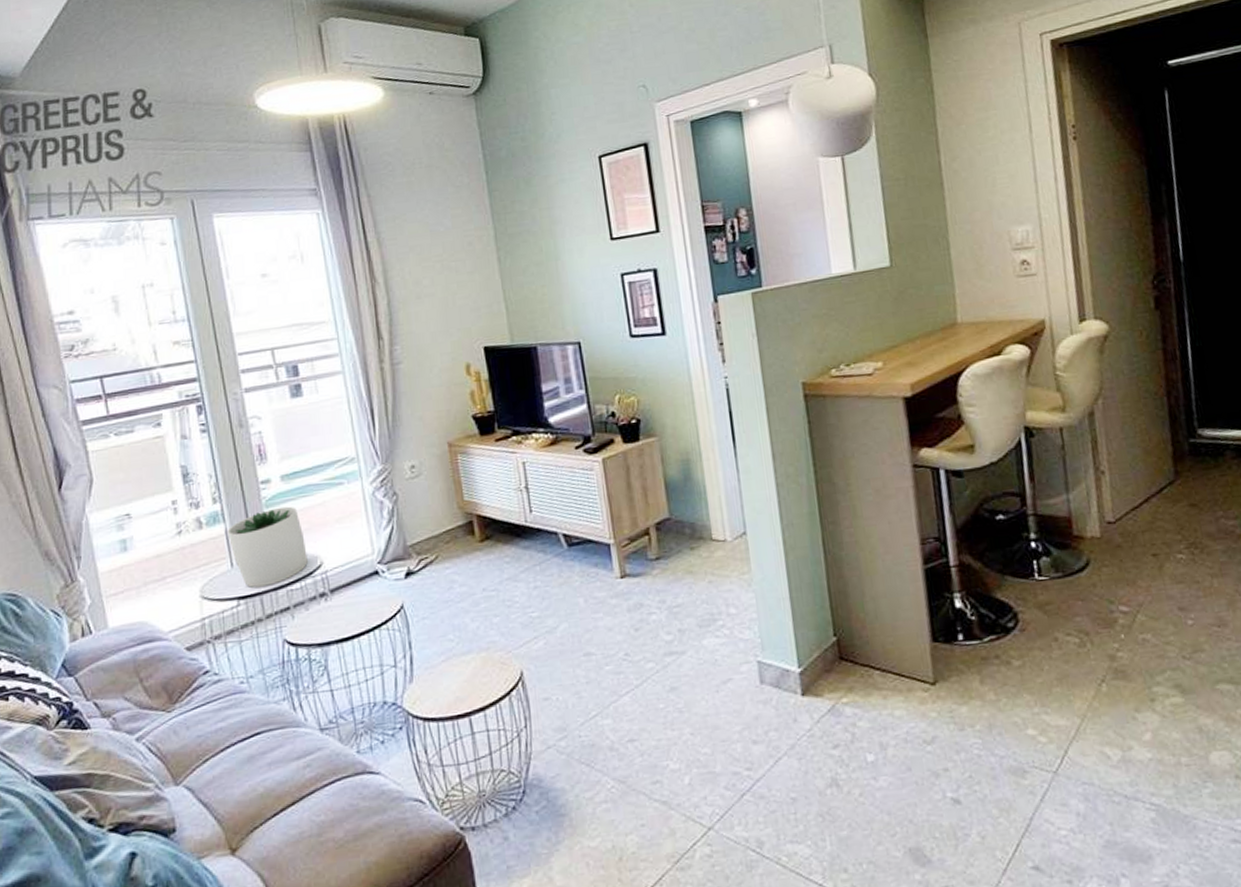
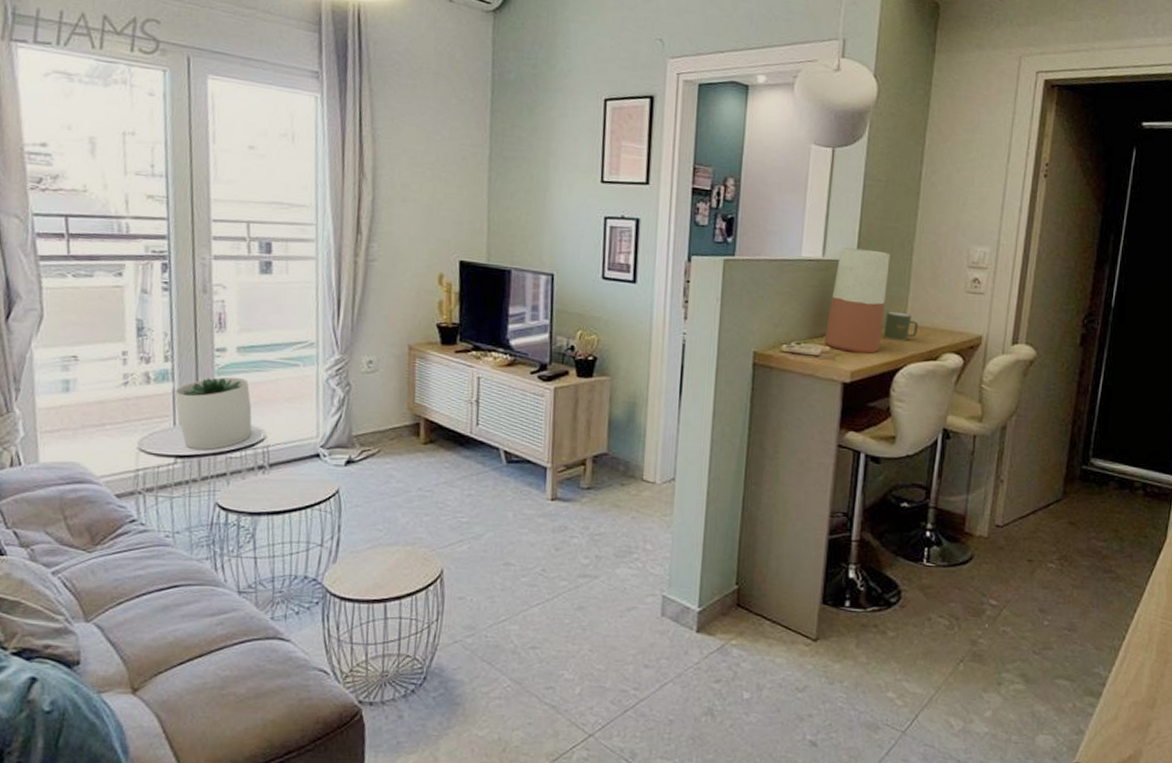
vase: none [871,251,936,365] -> present [824,247,891,354]
mug: none [934,311,973,343] -> present [883,311,918,342]

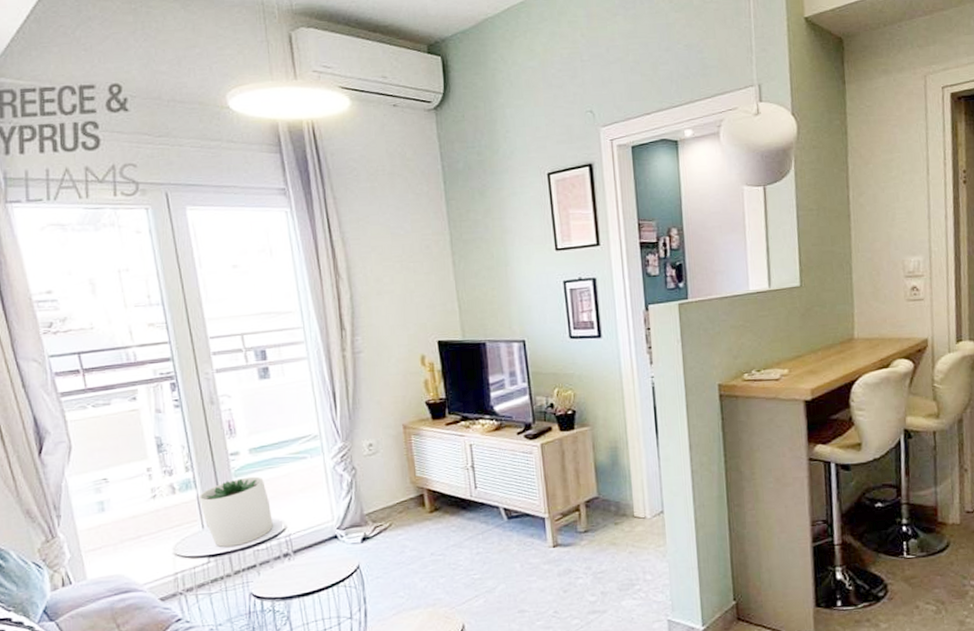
vase: present [824,247,891,354] -> none [781,274,835,372]
mug: present [883,311,918,342] -> none [835,328,867,356]

